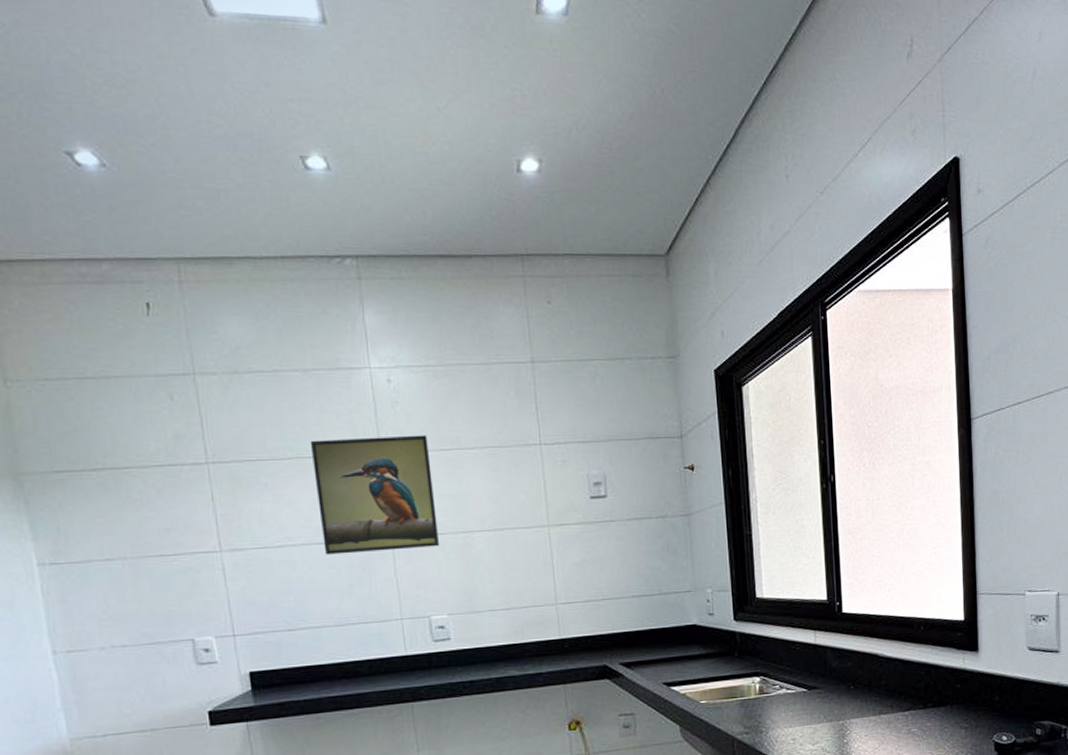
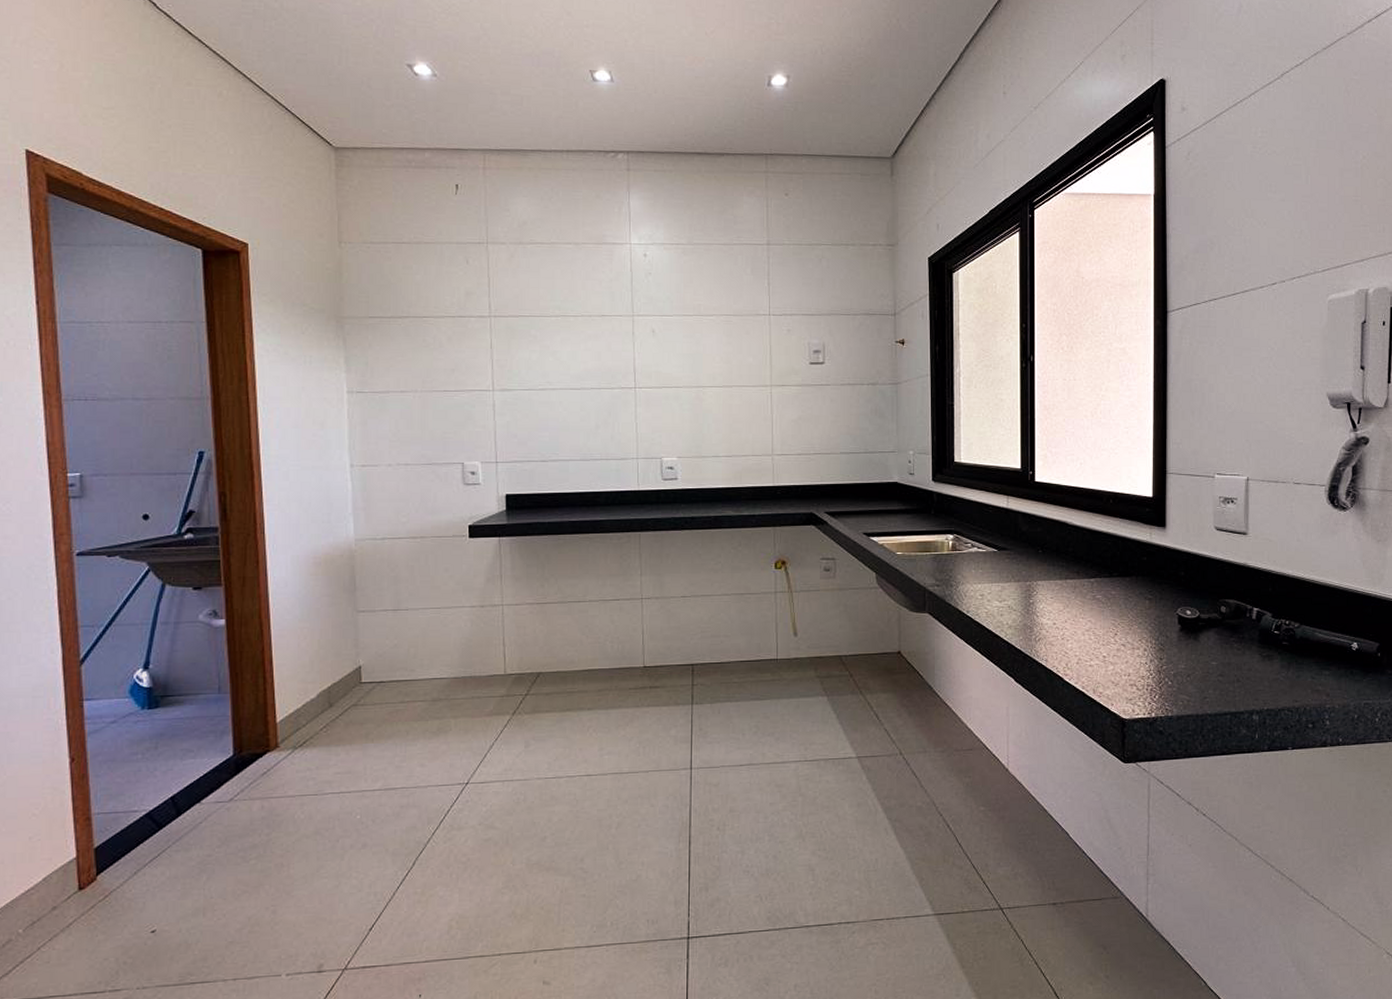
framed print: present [310,435,439,555] -> none [575,301,675,399]

